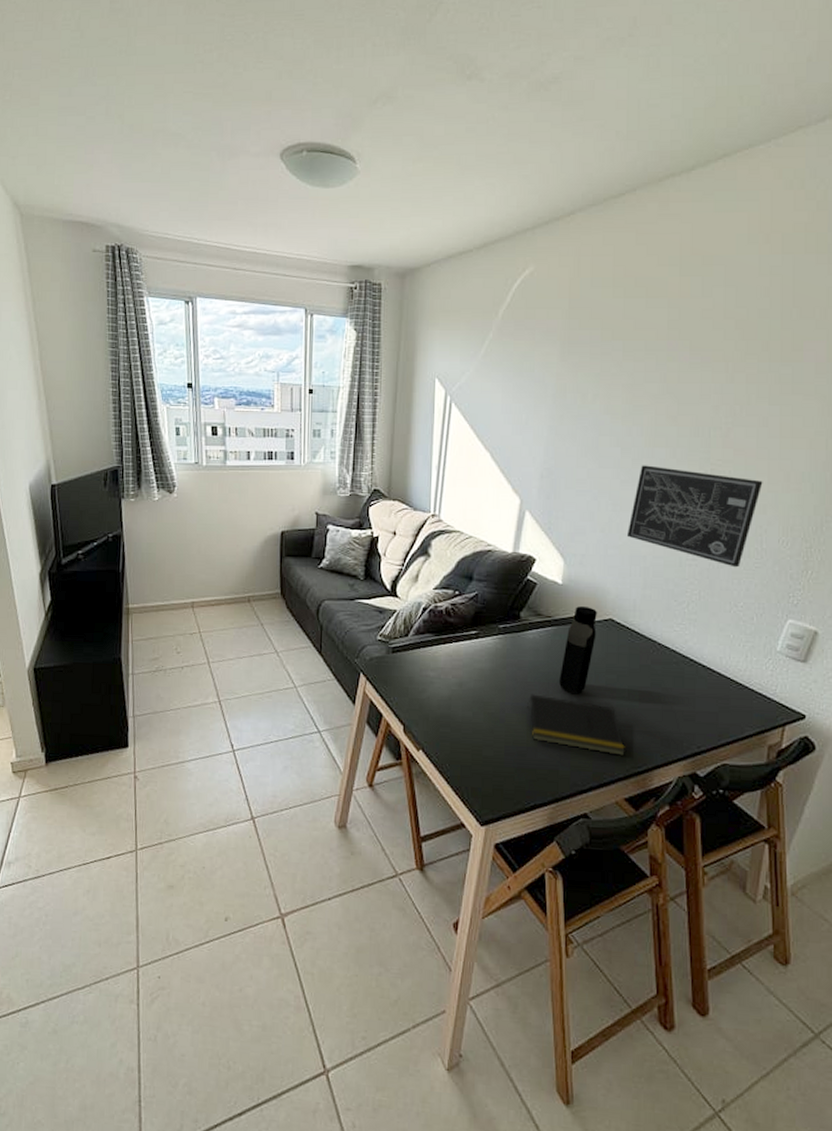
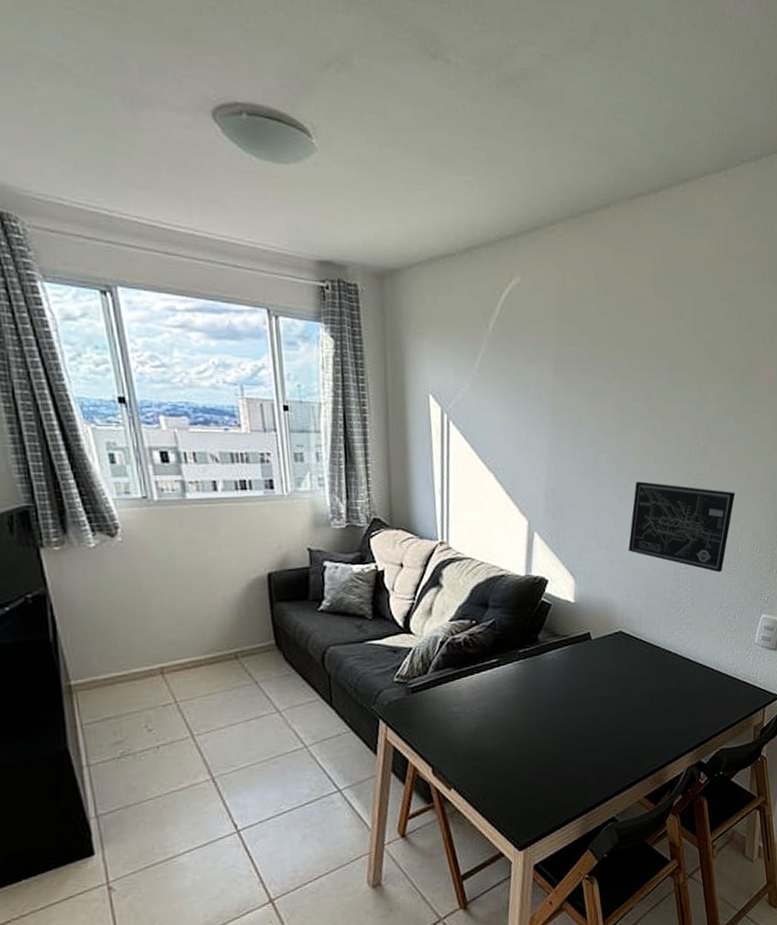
notepad: present [526,694,625,756] -> none [551,713,642,759]
water bottle: present [559,606,597,695] -> none [579,622,609,708]

